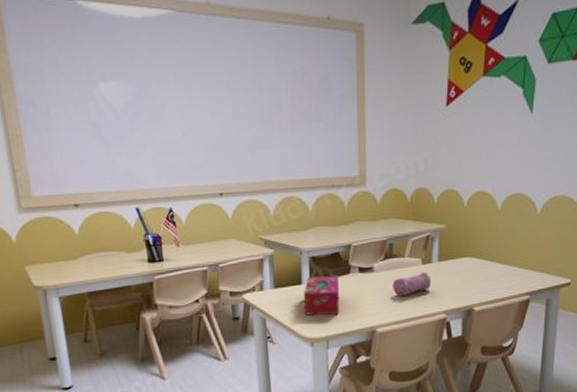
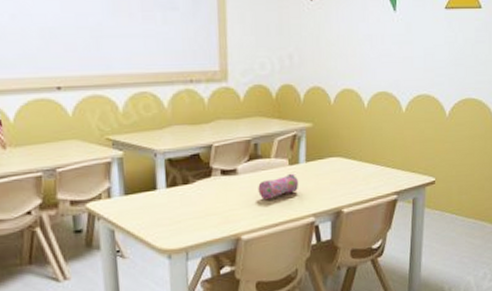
tissue box: present [303,276,340,315] -> none [158,179,201,225]

